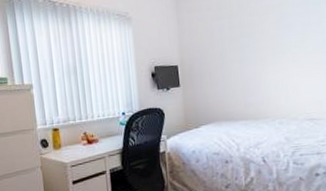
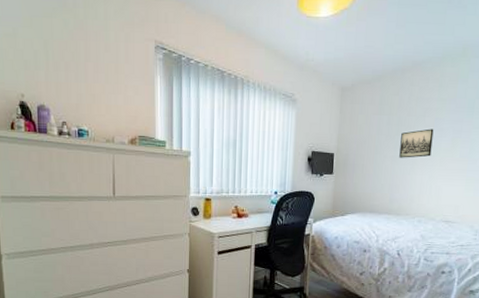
wall art: none [245,25,282,60] -> present [399,129,434,158]

